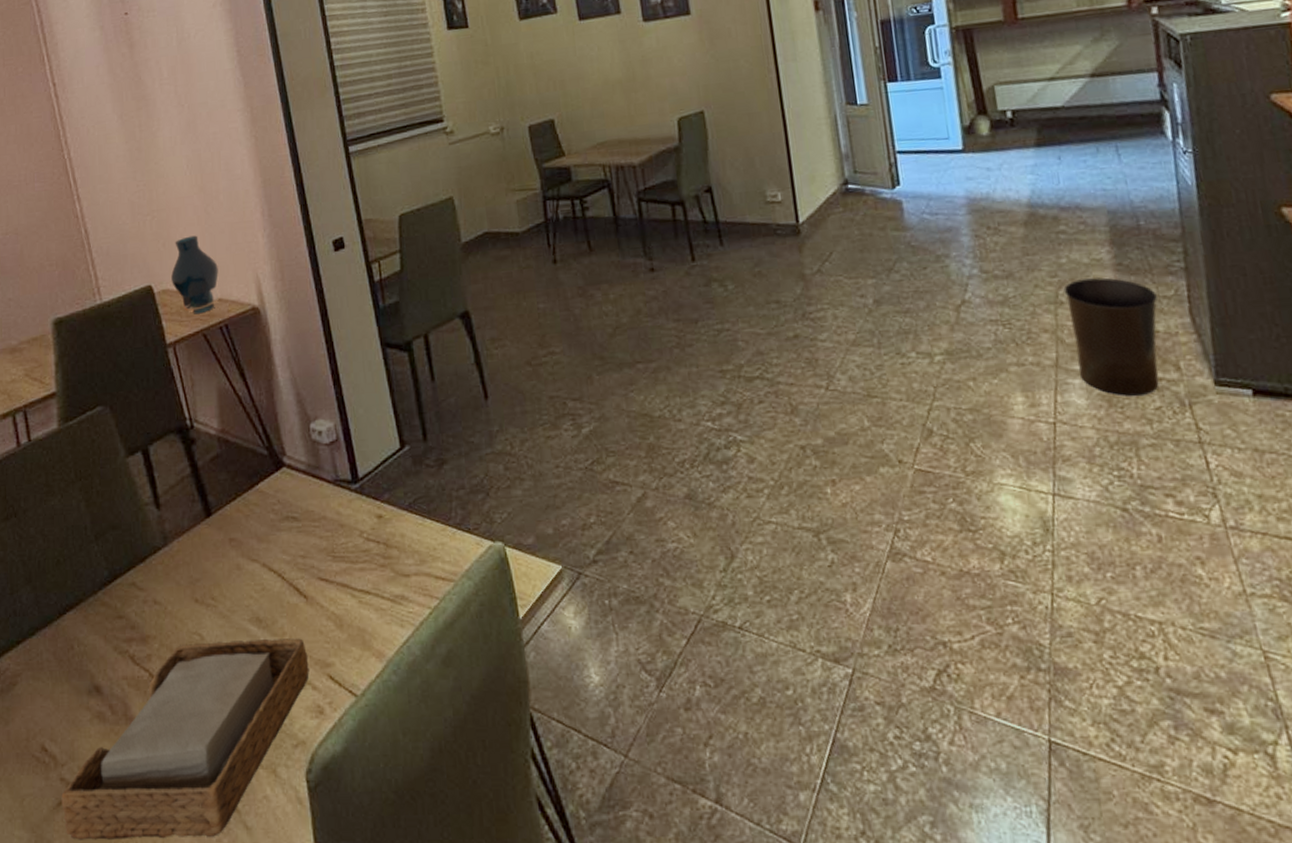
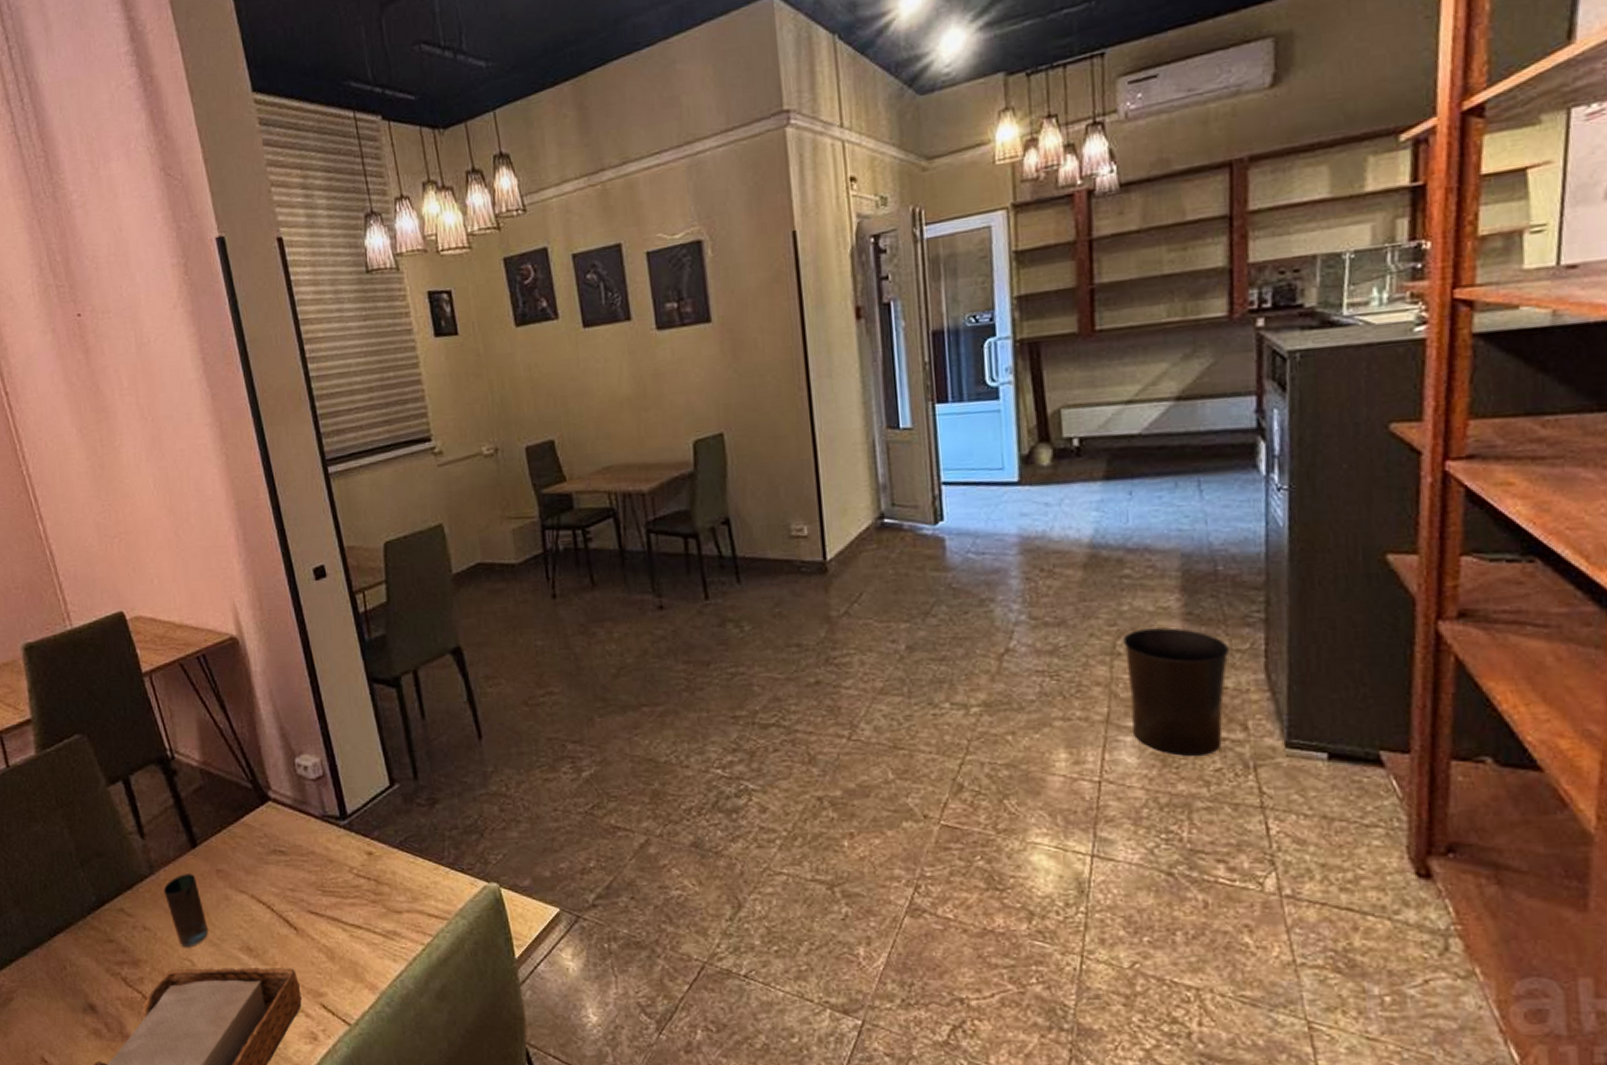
vase: present [170,235,220,315] -> none [142,560,196,643]
cup: none [176,544,219,620] -> present [163,874,209,946]

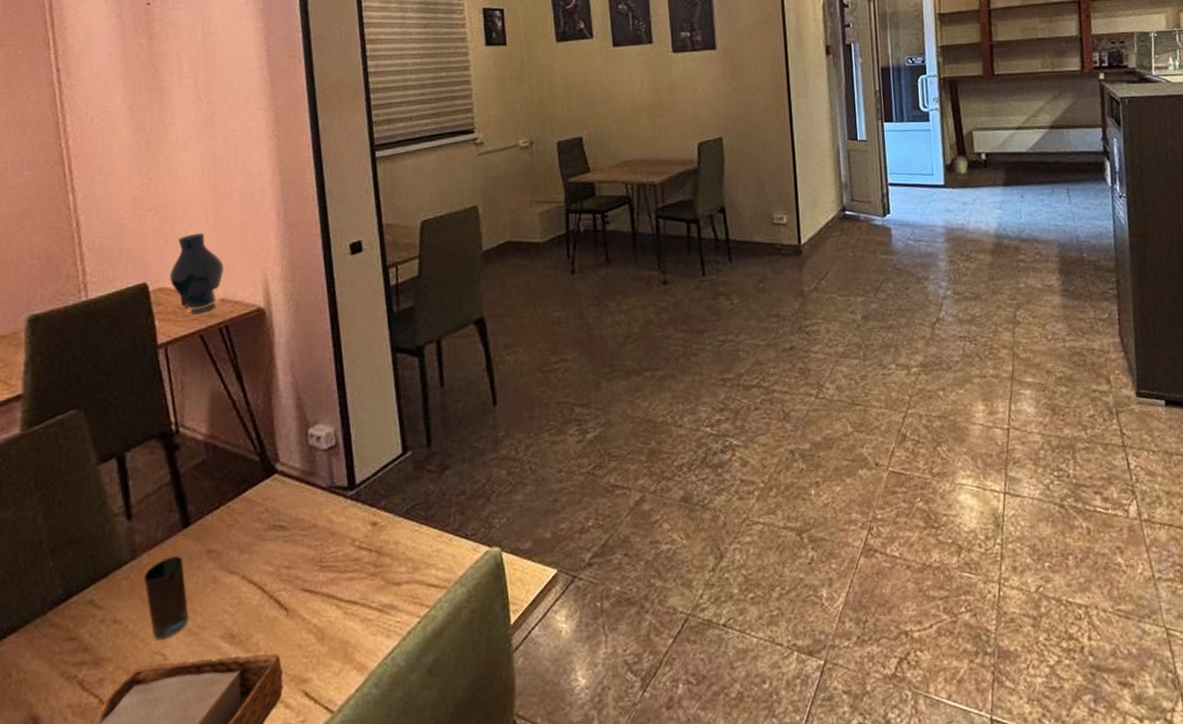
vase: none [142,560,196,643] -> present [169,233,224,314]
waste bin: present [1122,627,1229,756] -> none [1021,301,1095,405]

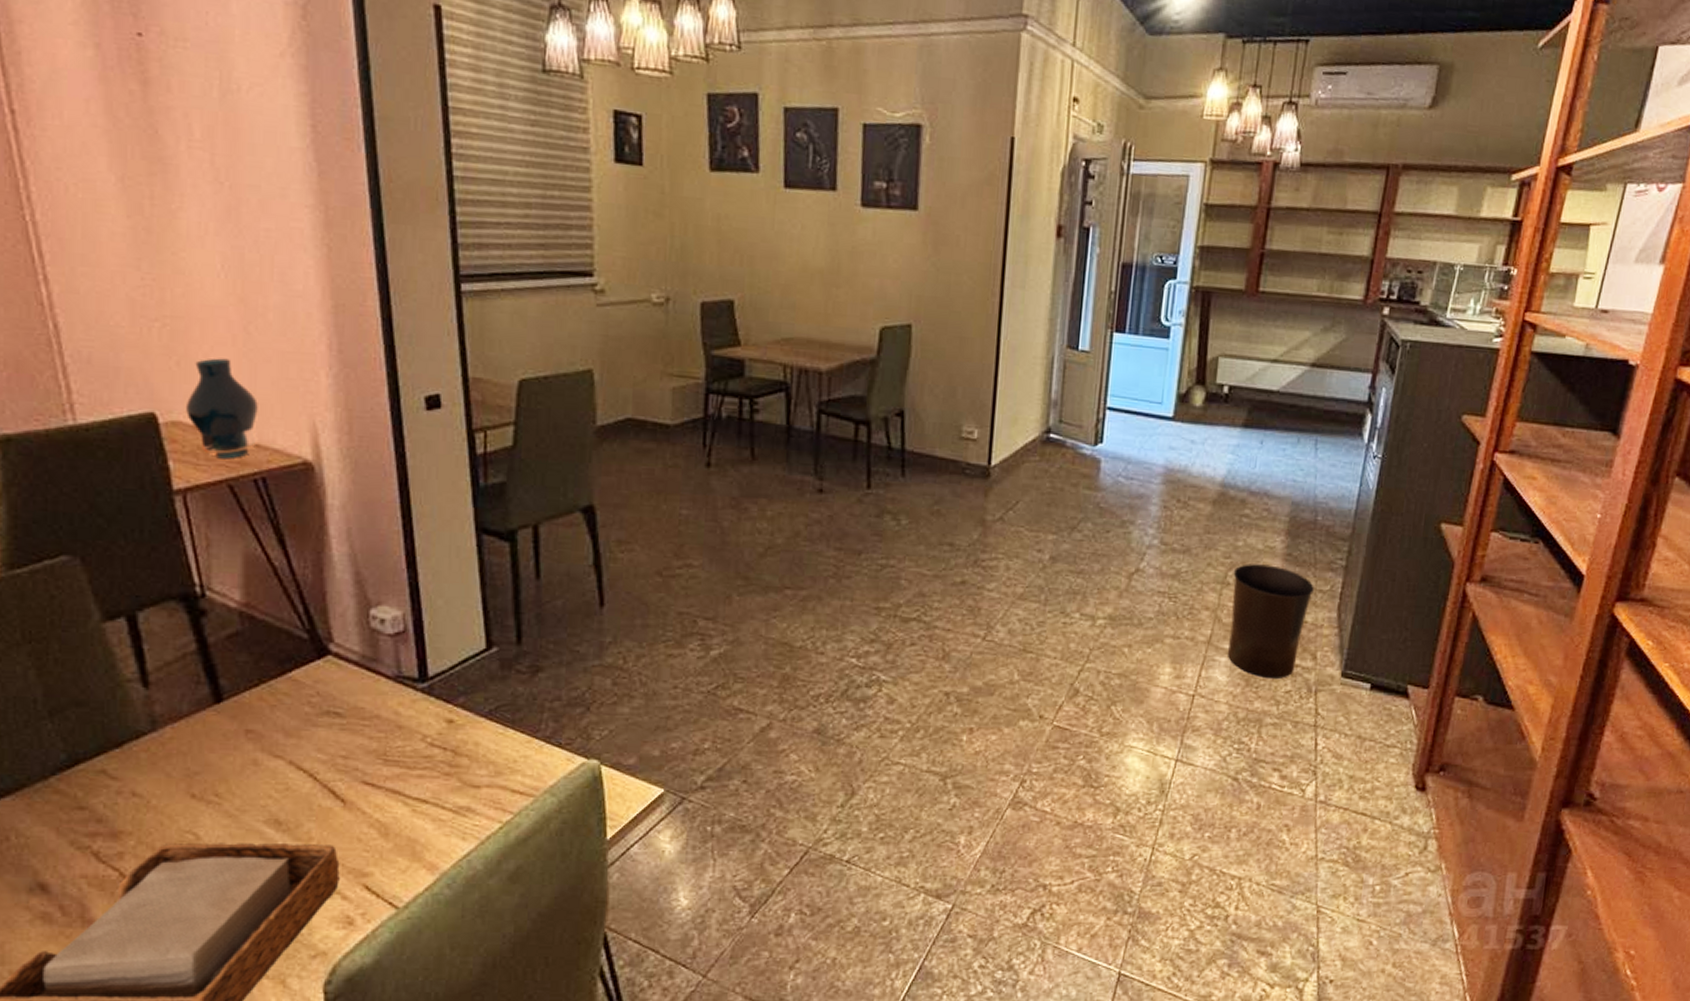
cup: present [143,556,189,639] -> none [167,733,225,817]
waste bin: none [1021,301,1095,405] -> present [1228,563,1314,678]

